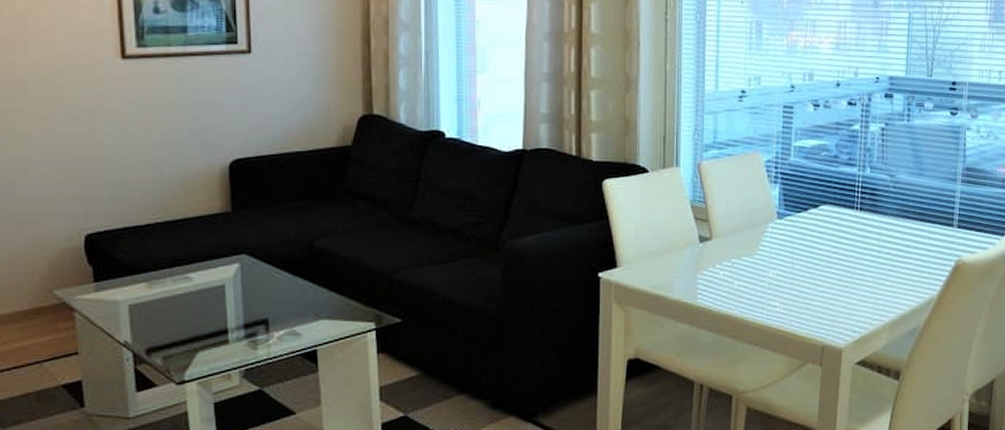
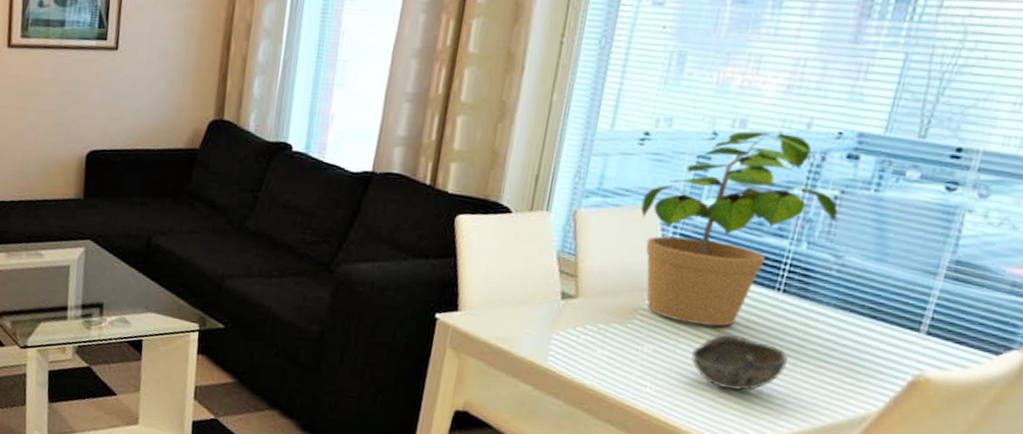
potted plant: none [748,82,887,247] -> present [640,131,838,327]
bowl: none [804,250,872,296] -> present [691,332,788,391]

